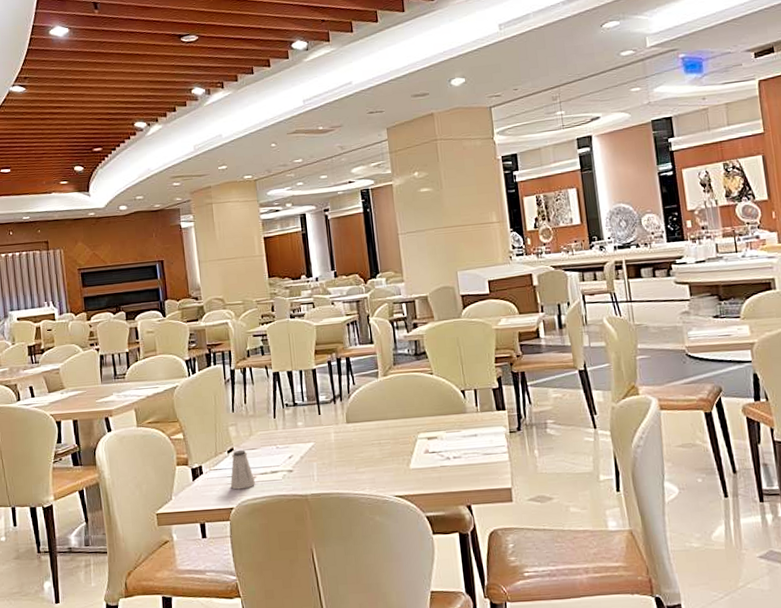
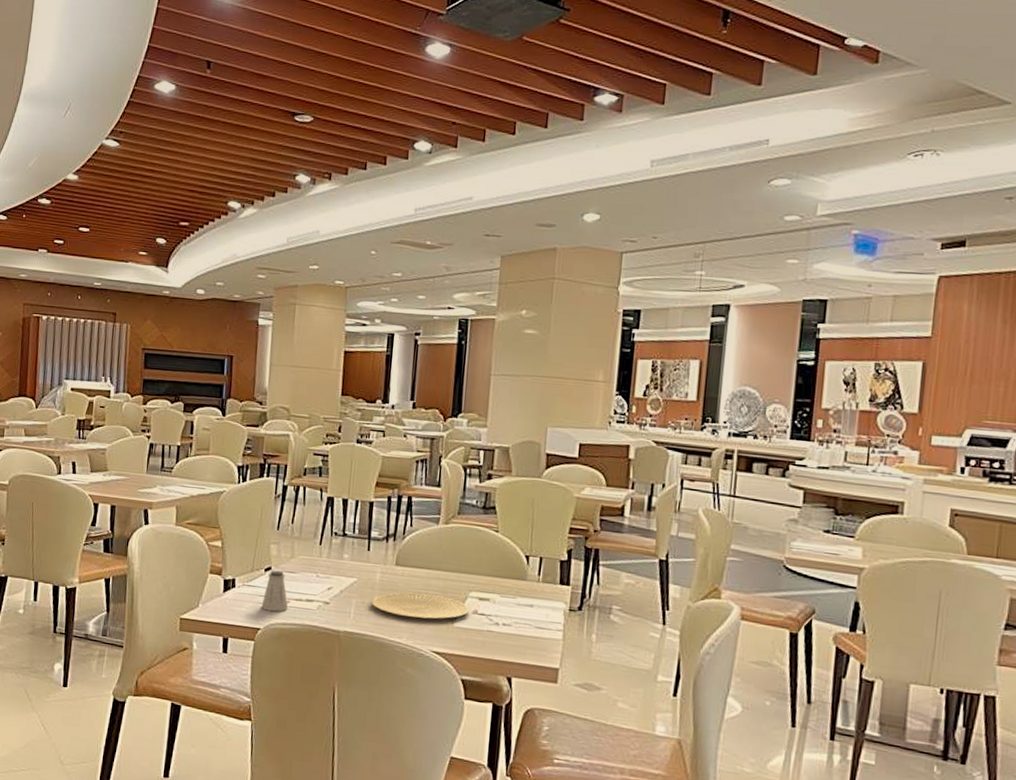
plate: none [330,443,421,469] -> present [370,592,469,619]

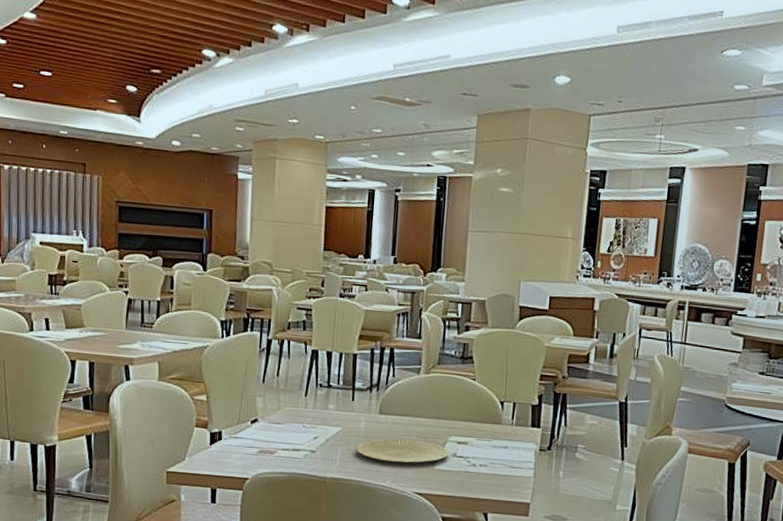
saltshaker: present [261,570,289,612] -> none [248,421,276,462]

